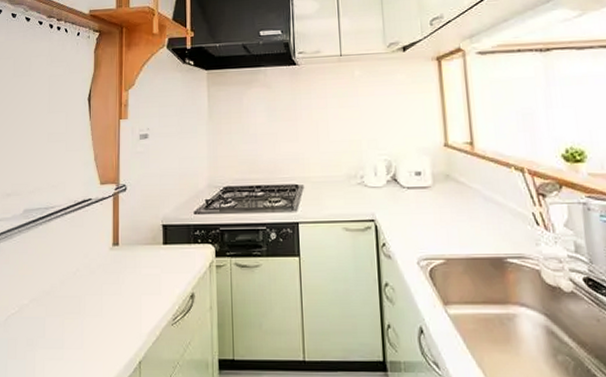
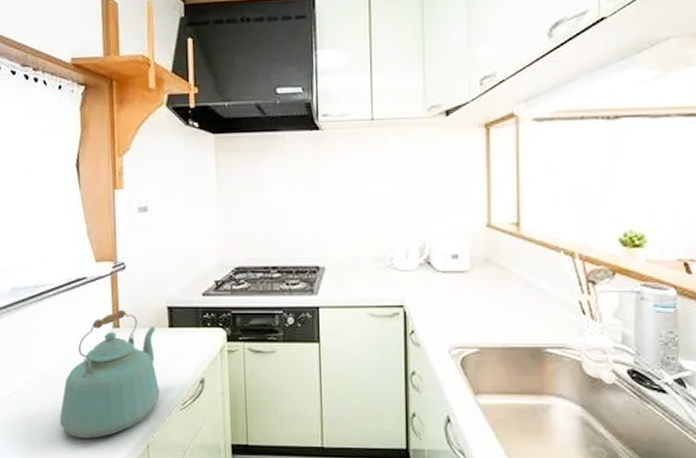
kettle: none [59,228,153,355] -> present [60,309,160,438]

